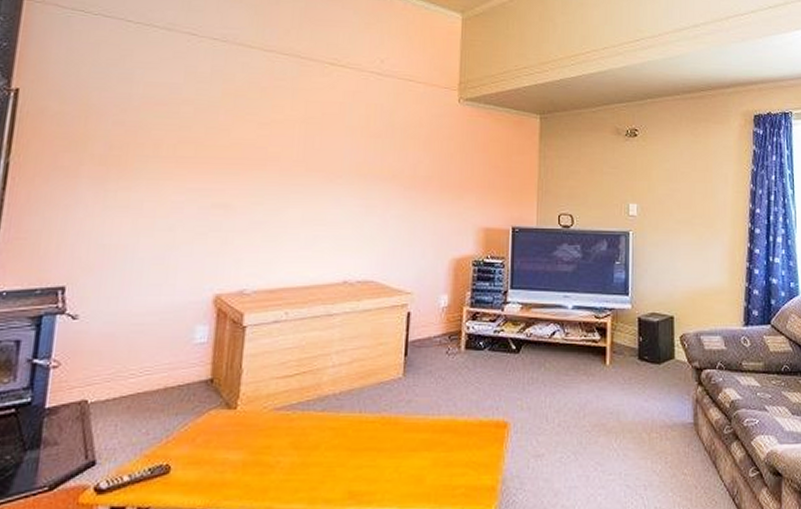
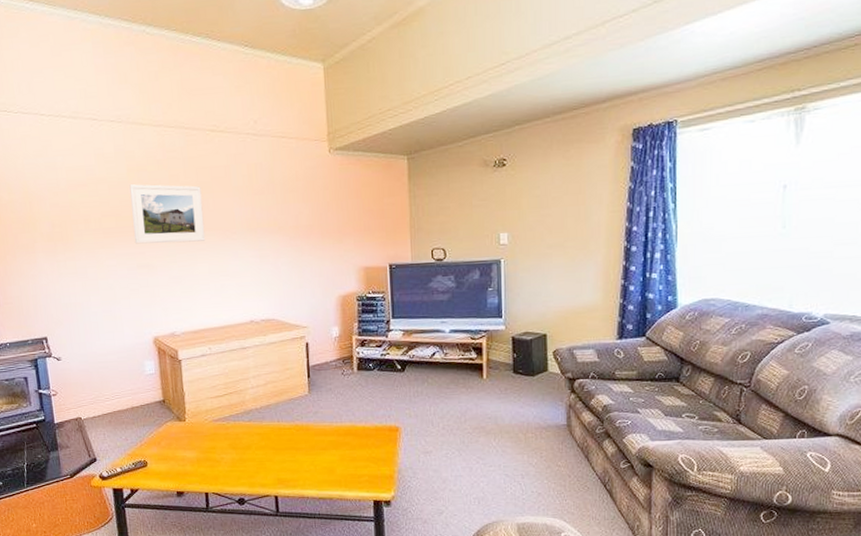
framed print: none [213,110,308,183] -> present [129,184,206,244]

